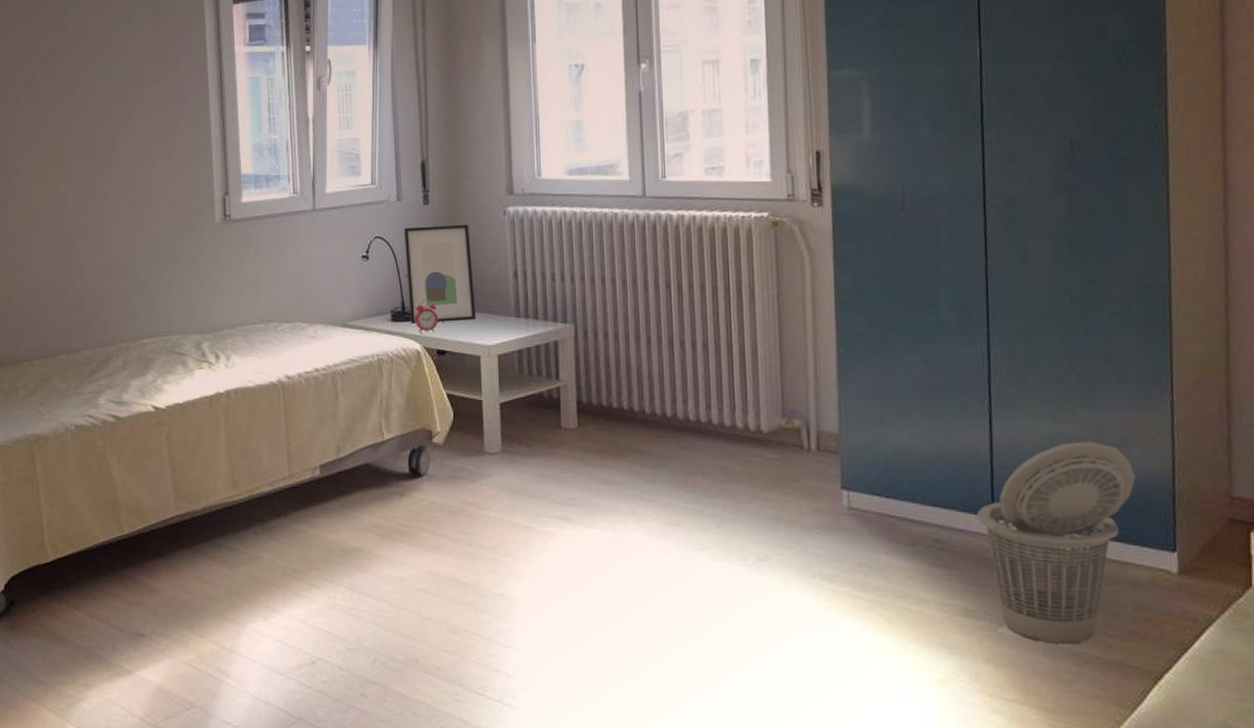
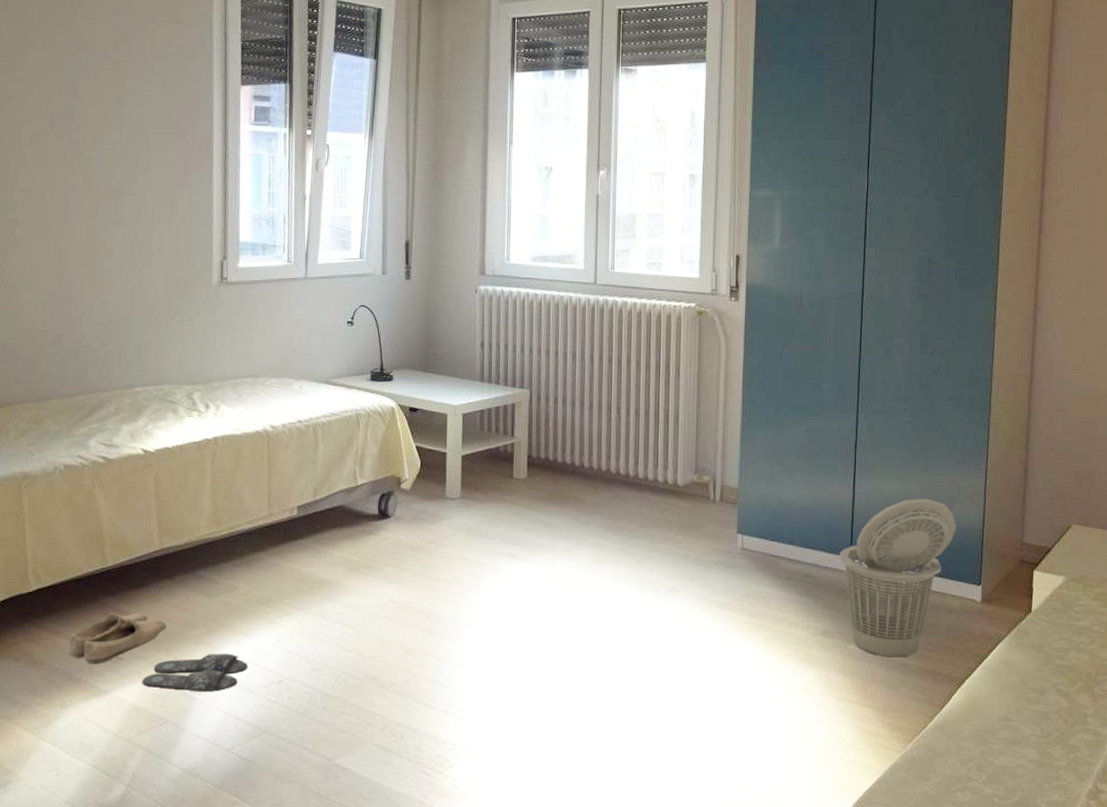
shoe: none [90,584,188,642] -> present [69,612,167,664]
slippers: none [166,630,277,674] -> present [142,653,248,692]
picture frame: present [403,223,476,324] -> none [385,297,446,384]
alarm clock: present [414,299,438,333] -> none [390,362,413,392]

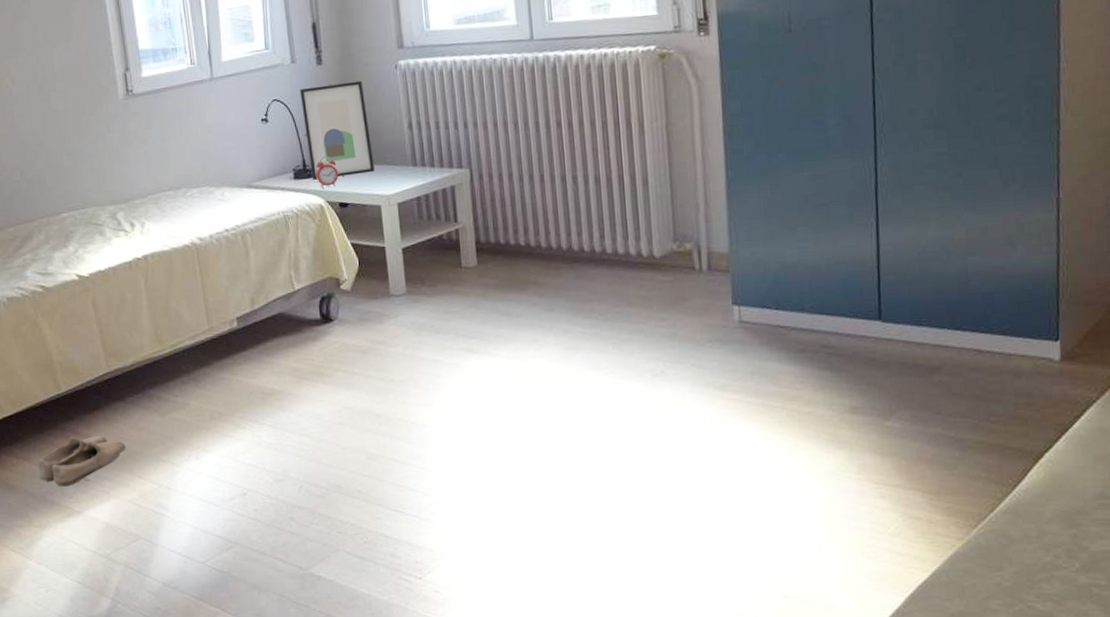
slippers: present [142,653,248,692] -> none [111,469,210,508]
picture frame: none [385,297,446,384] -> present [299,79,375,180]
alarm clock: none [390,362,413,392] -> present [315,155,339,188]
laundry basket: present [839,498,956,658] -> none [864,242,1020,433]

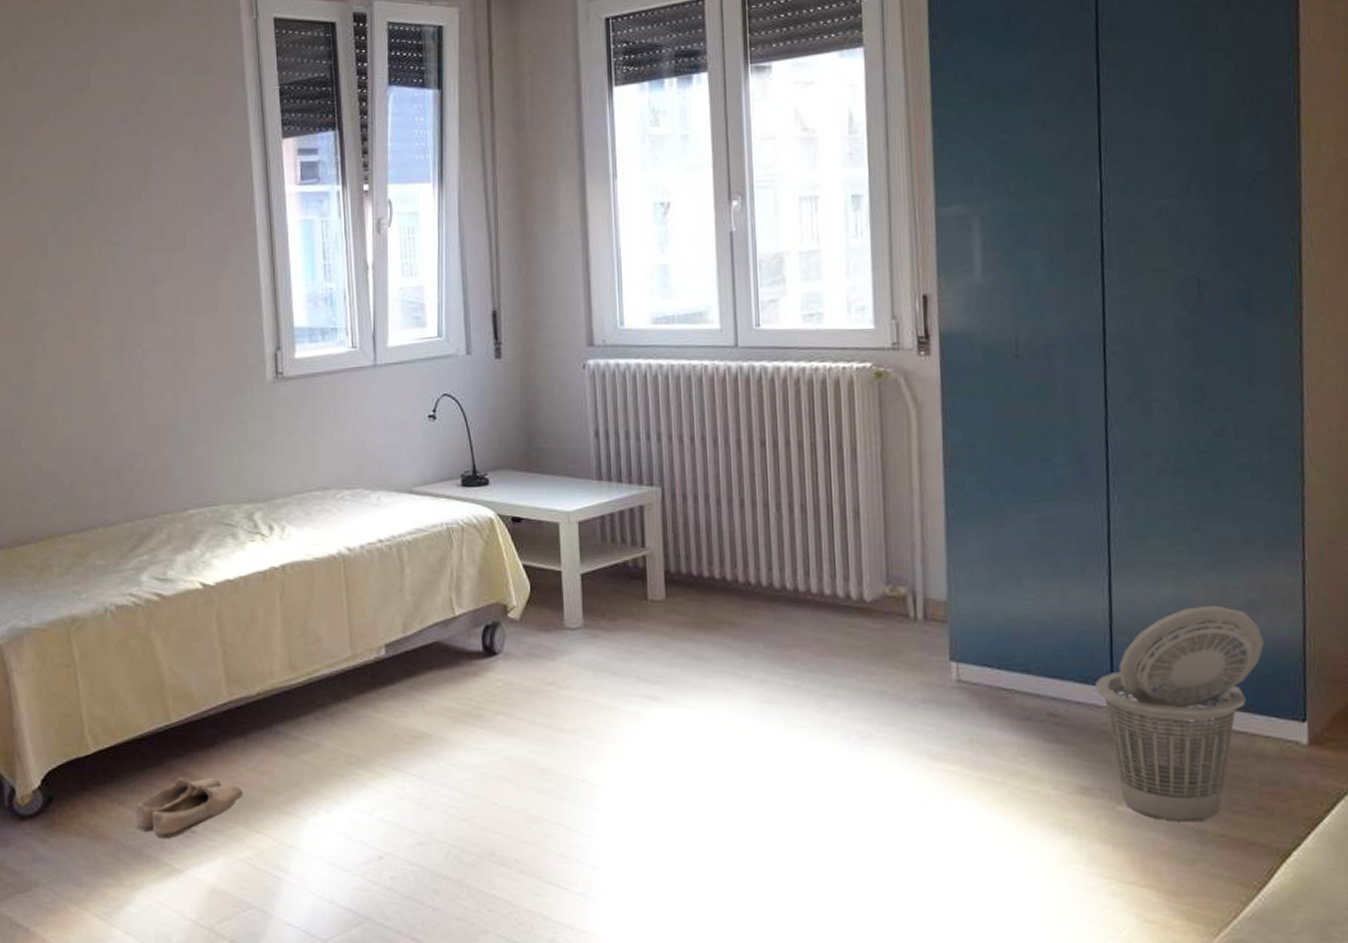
picture frame: present [299,79,375,180] -> none [474,378,554,489]
alarm clock: present [315,155,339,188] -> none [486,461,513,499]
laundry basket: none [864,242,1020,433] -> present [1095,605,1264,822]

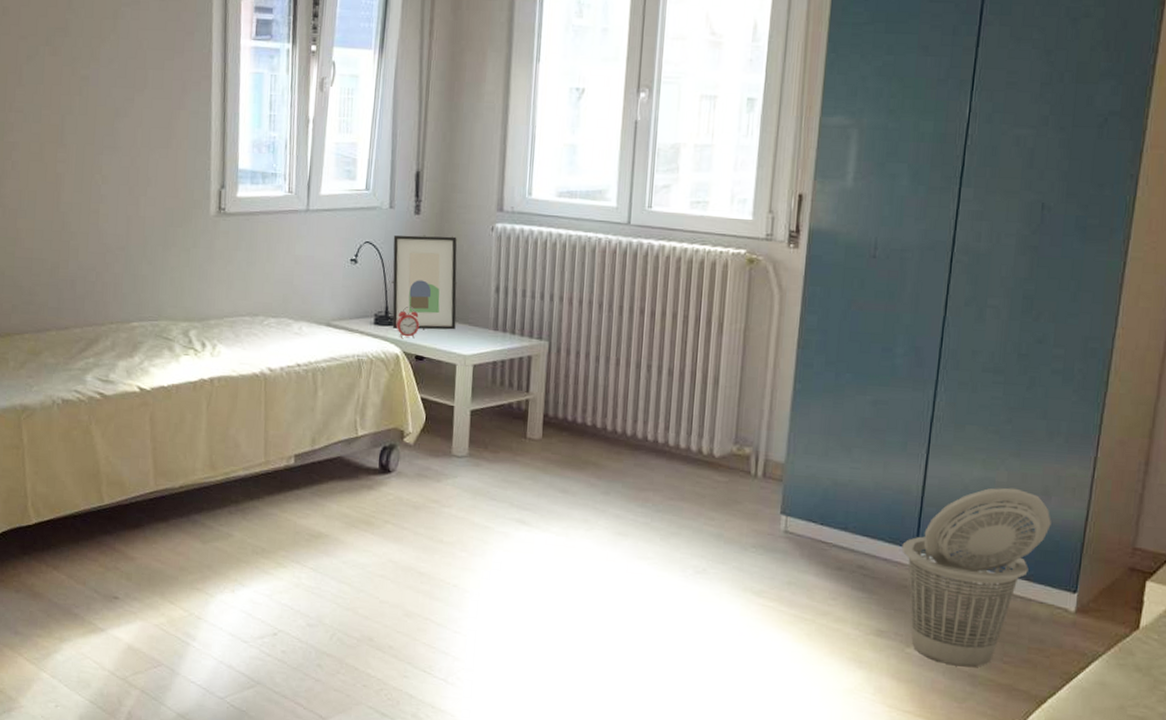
shoe: present [136,777,243,839] -> none [67,551,162,602]
picture frame: none [474,378,554,489] -> present [391,235,458,331]
alarm clock: none [486,461,513,499] -> present [396,305,420,339]

